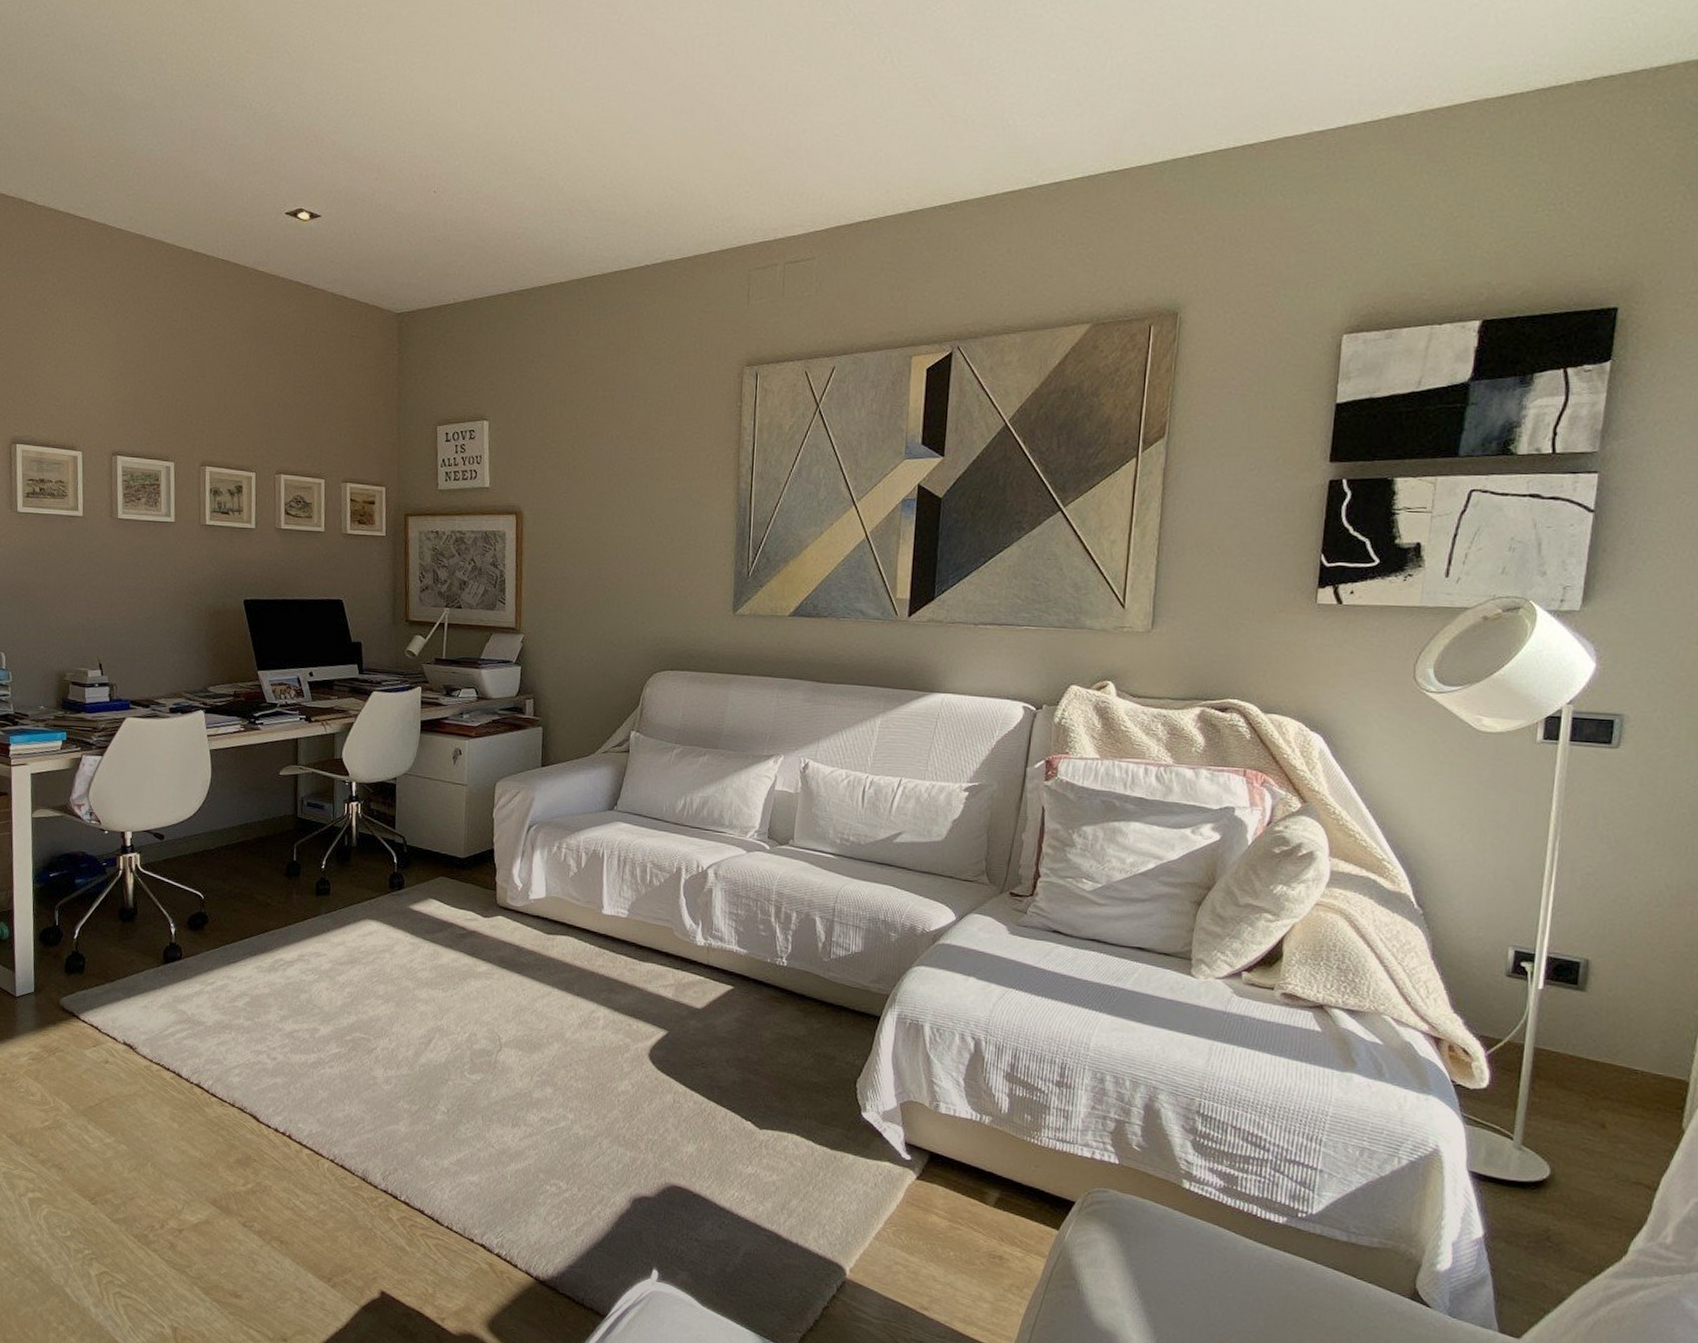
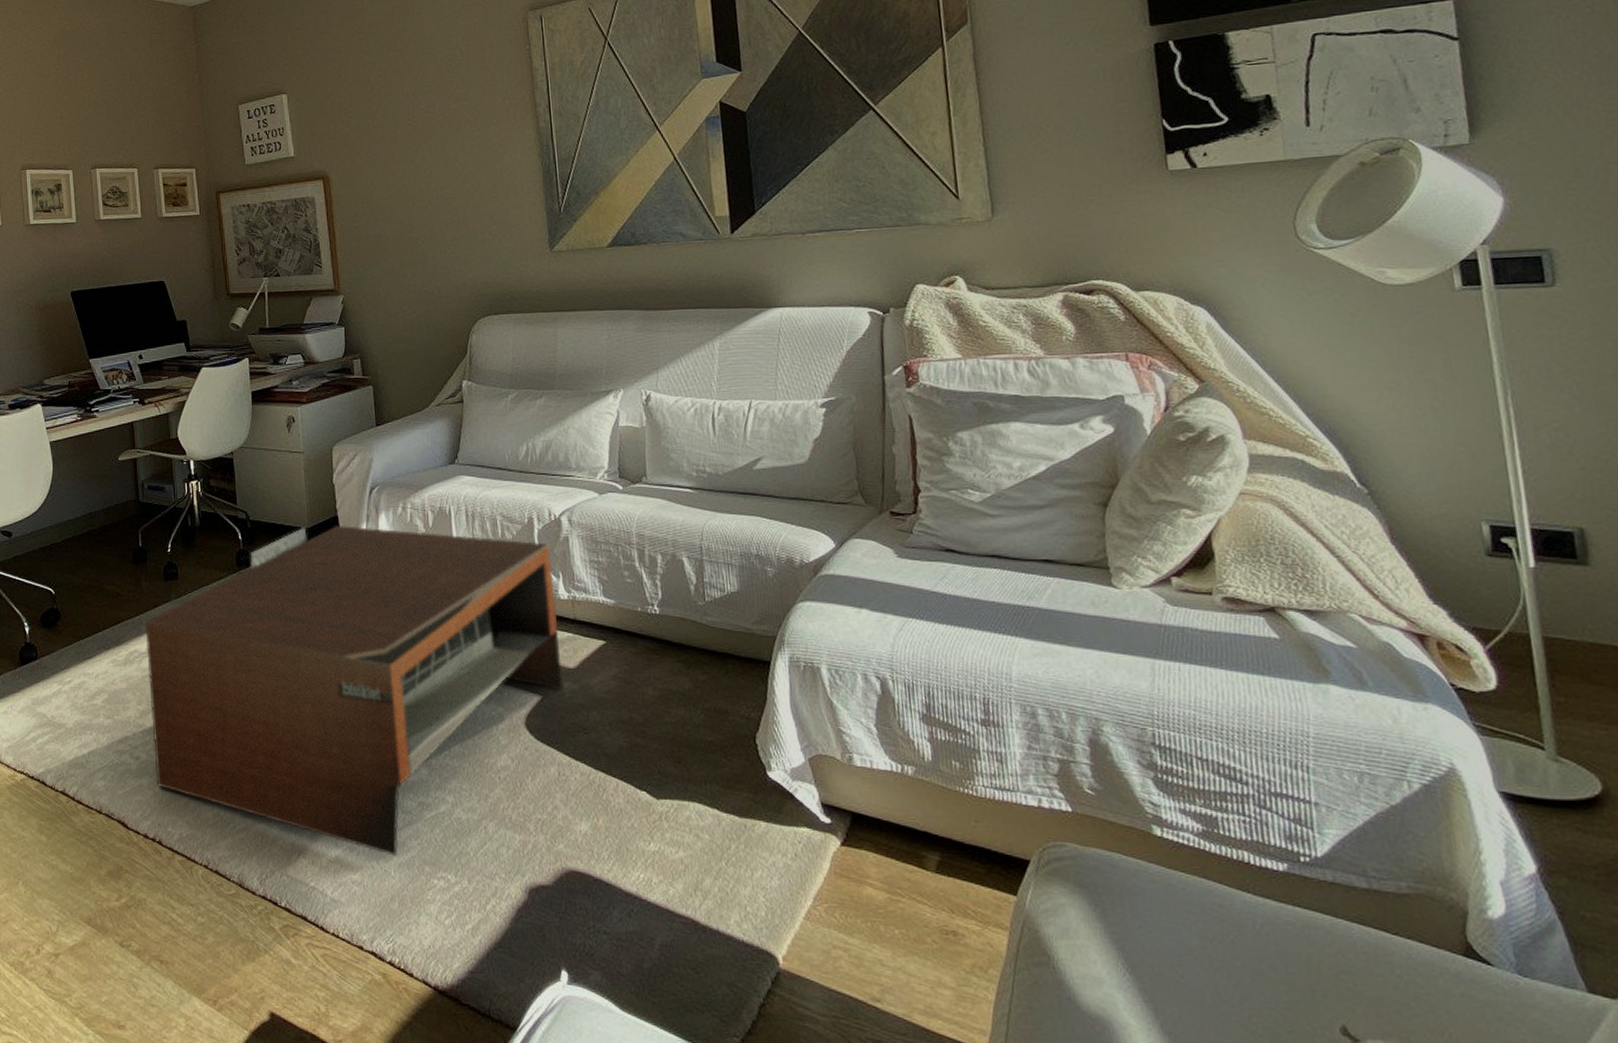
coffee table: none [291,857,695,1164] -> present [145,526,563,857]

